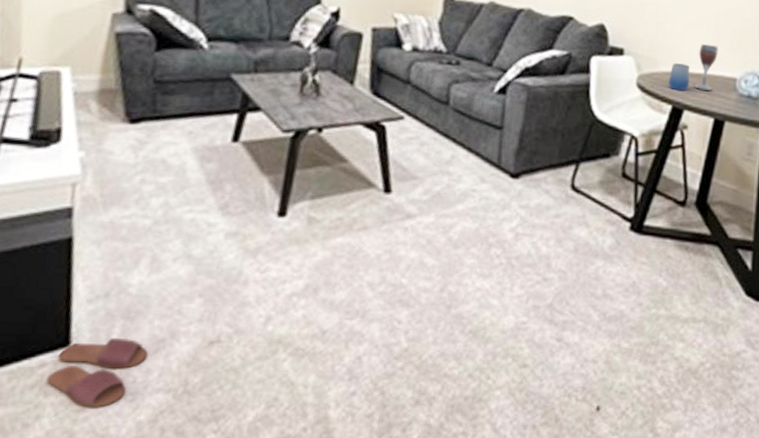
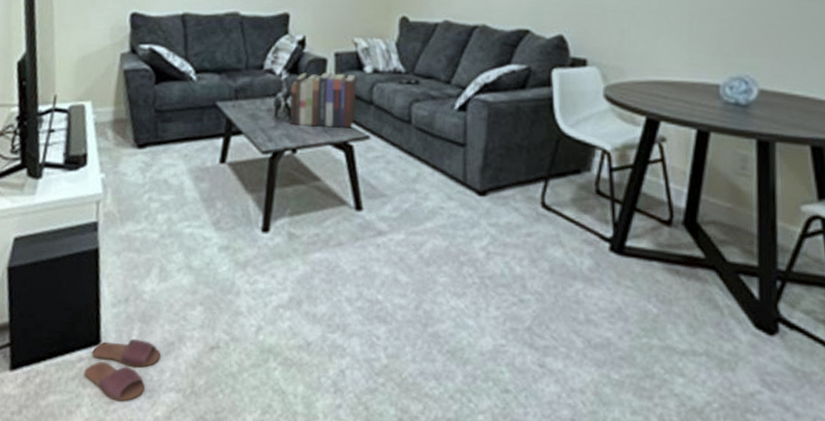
books: none [317,47,394,108] -> present [290,72,357,129]
cup: present [668,63,690,92] -> none [640,71,664,101]
cup: present [694,44,718,91] -> none [670,50,695,99]

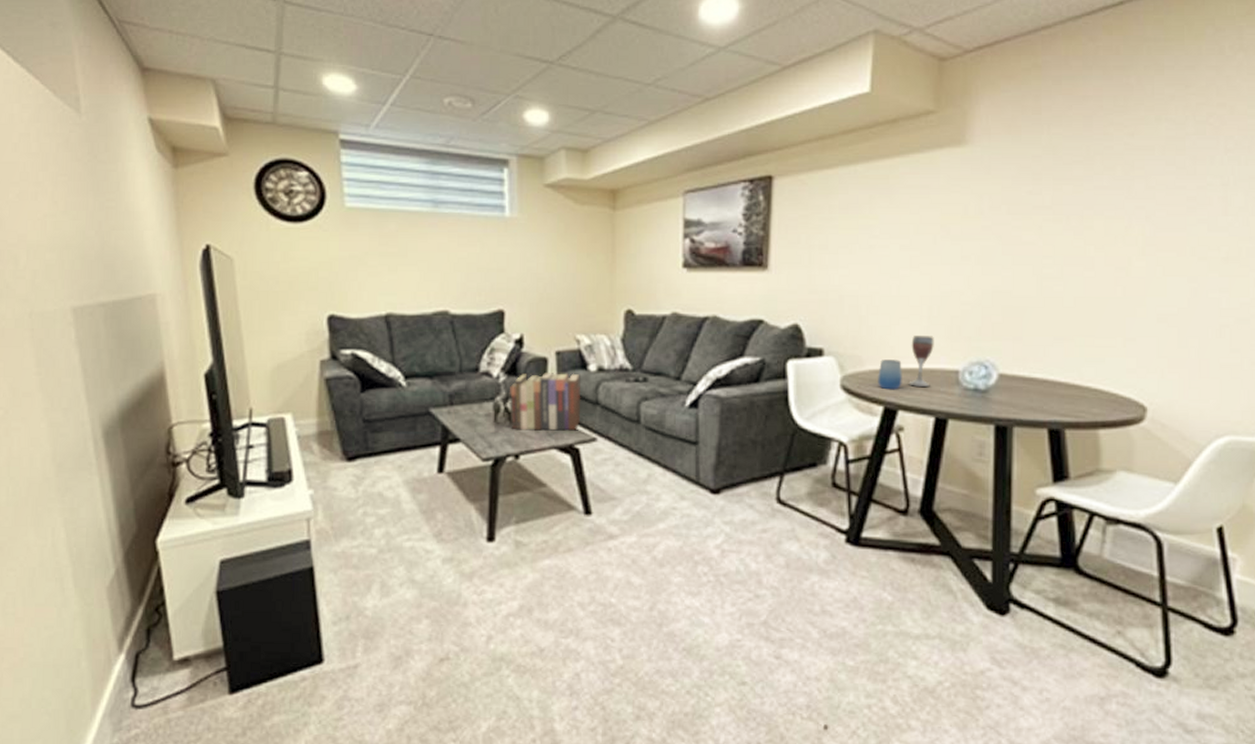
slippers: present [84,338,161,402] -> none [308,655,388,717]
cup: none [640,71,664,101] -> present [878,360,902,390]
cup: none [670,50,695,99] -> present [909,336,934,387]

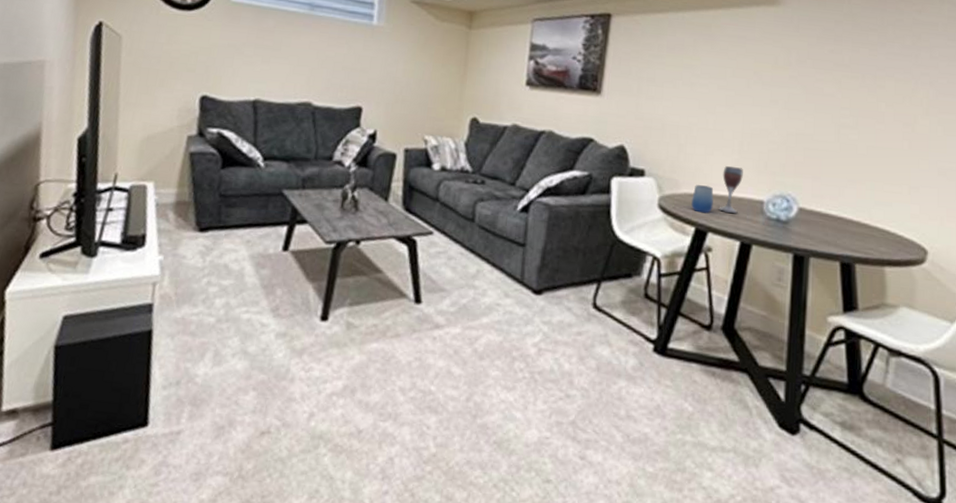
books: present [510,373,581,431] -> none [355,166,425,224]

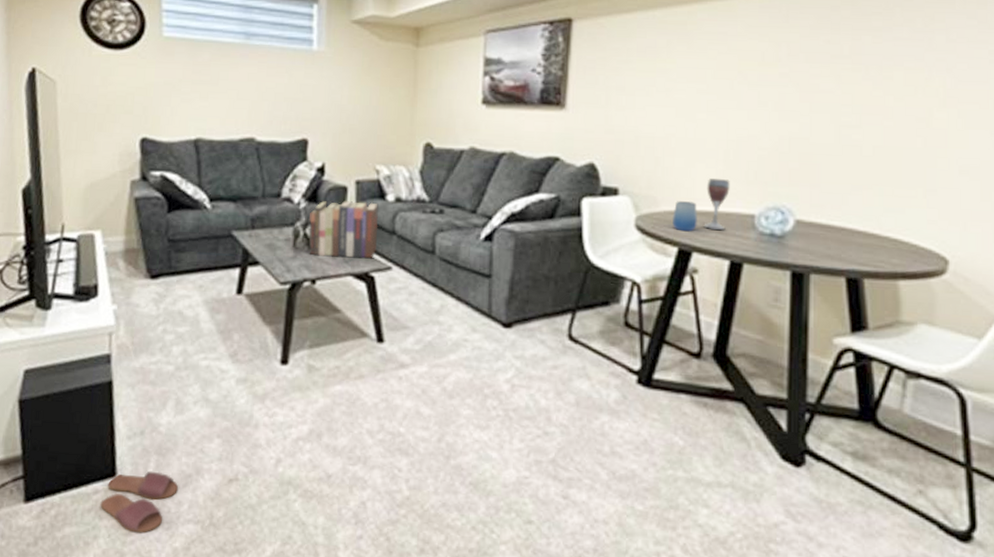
slippers: none [129,421,210,484] -> present [100,471,178,533]
books: none [355,166,425,224] -> present [309,201,379,259]

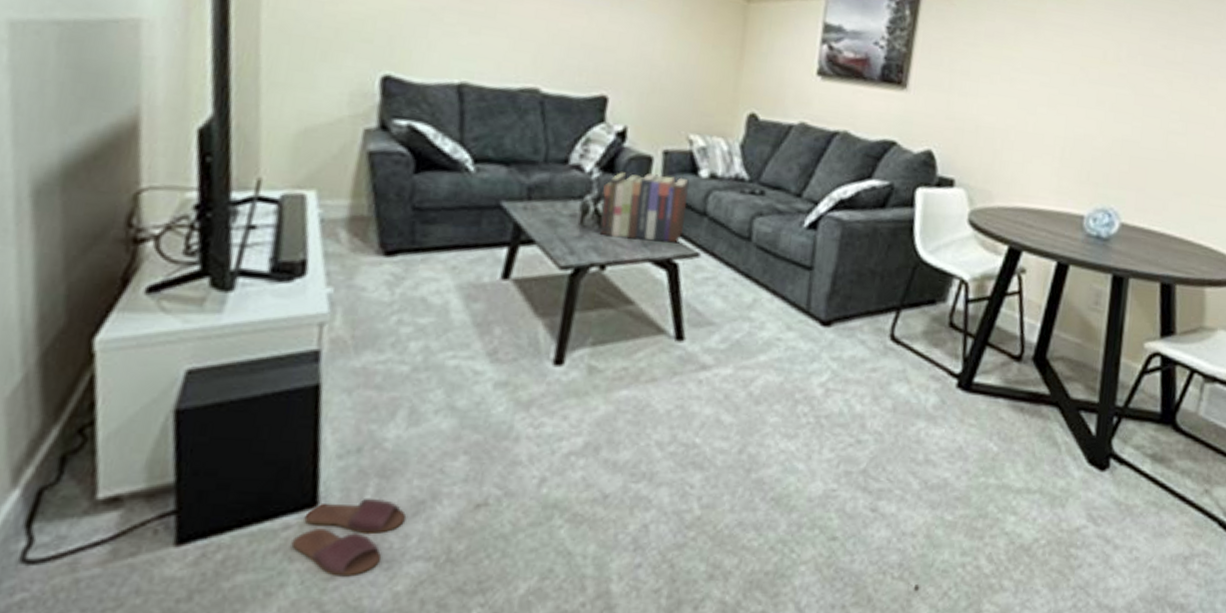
cup: present [672,201,697,232] -> none [1005,197,1031,230]
cup: present [703,179,730,230] -> none [1035,176,1064,230]

